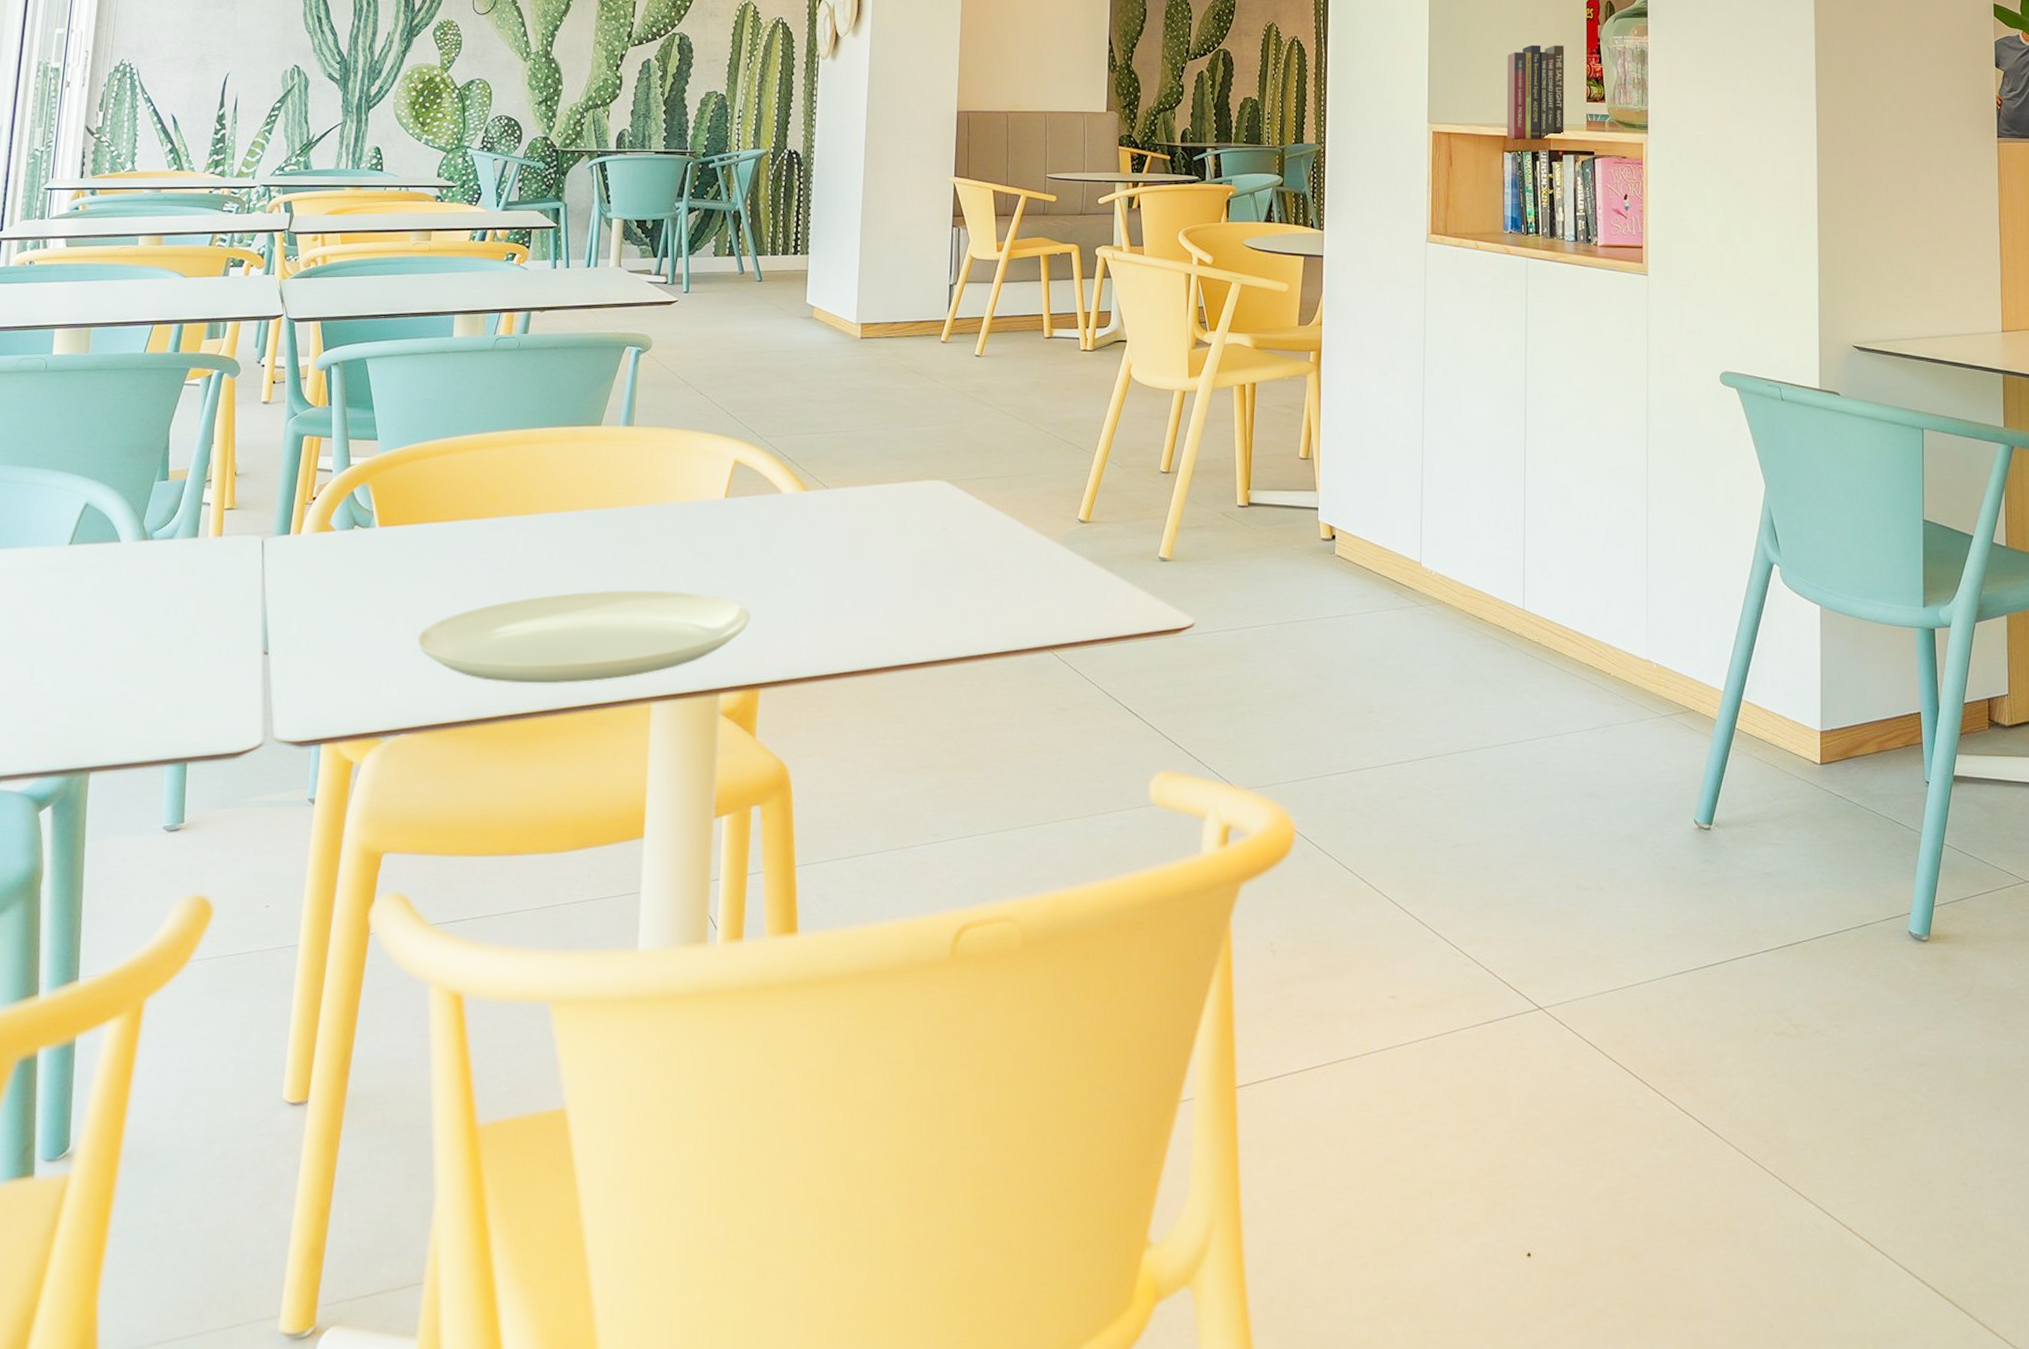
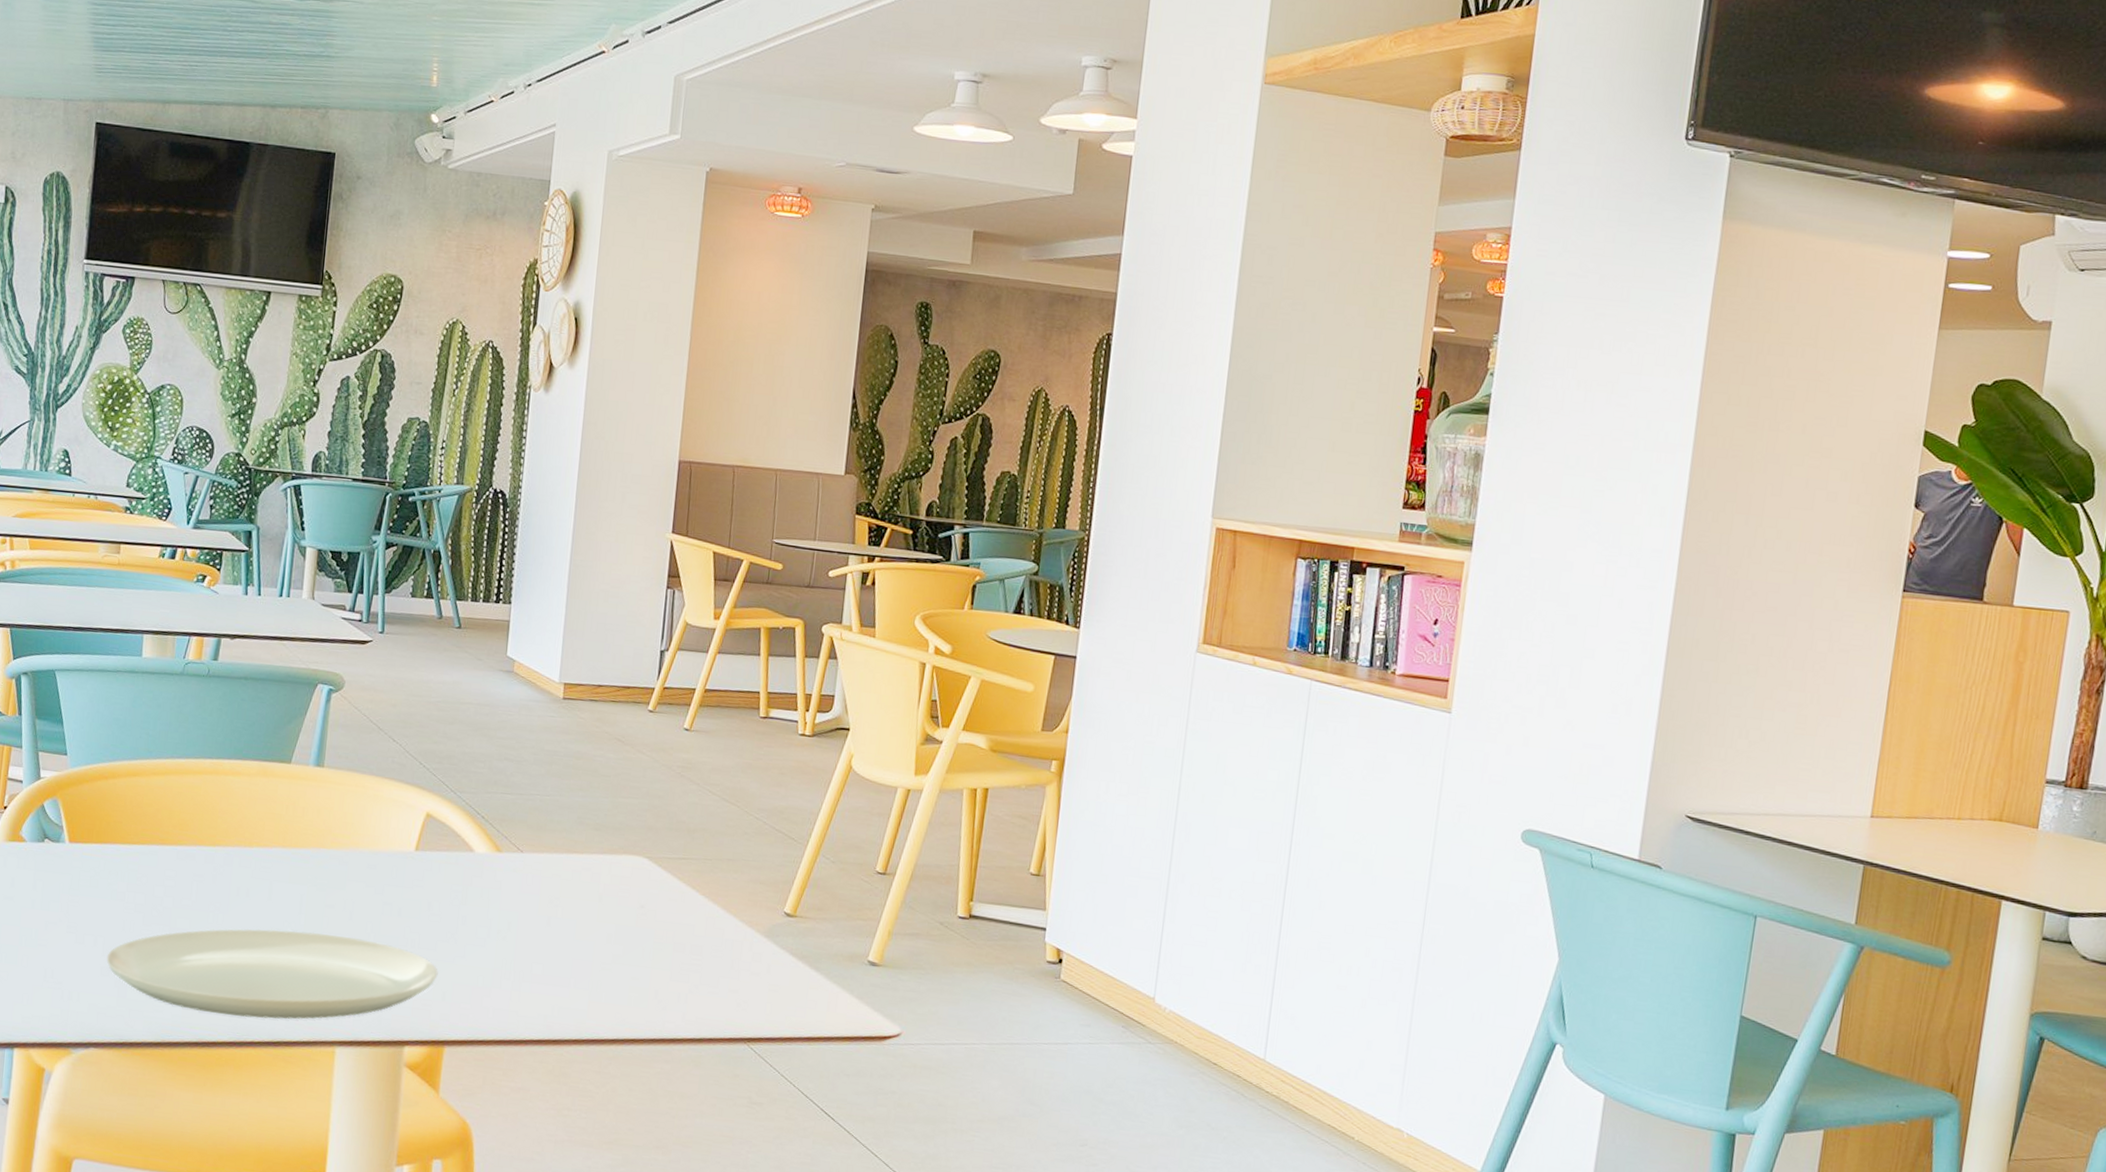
books: present [1506,44,1565,140] -> none [1302,436,1384,549]

